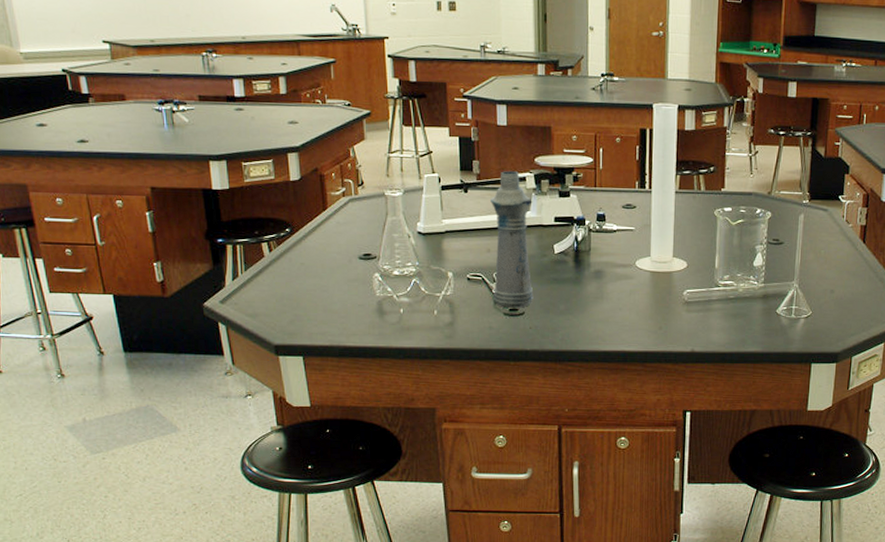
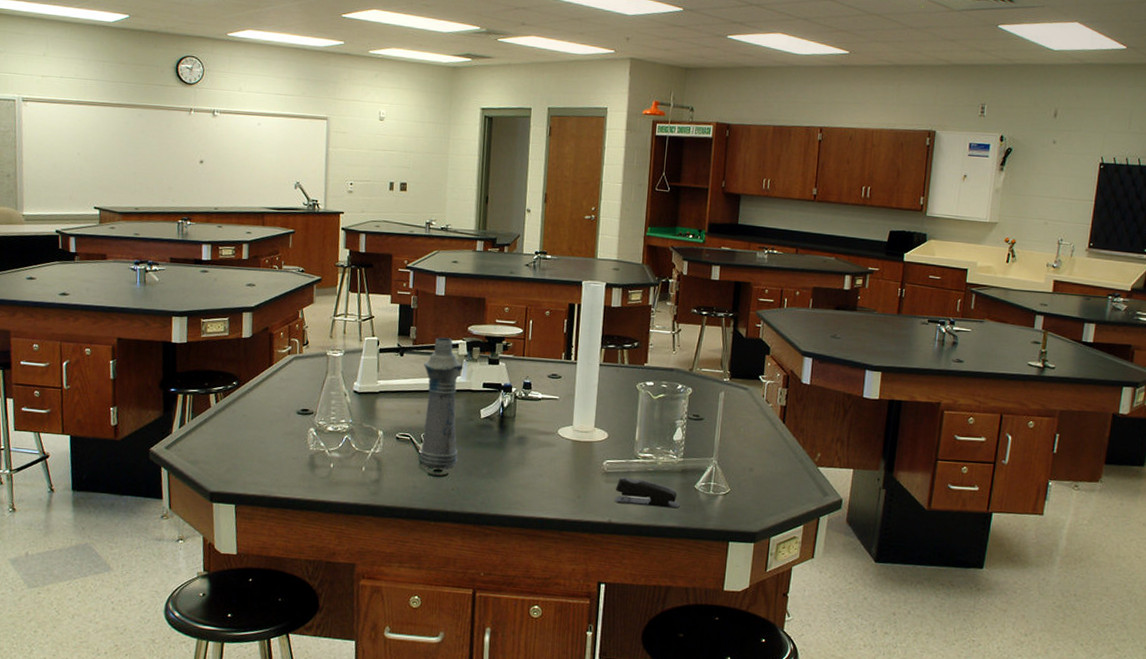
stapler: none [696,306,762,334] -> present [614,477,680,509]

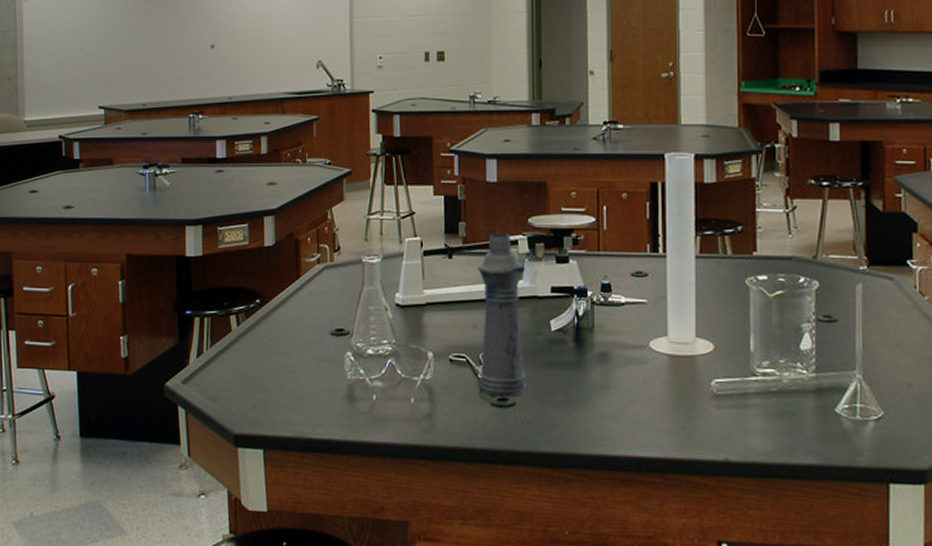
stapler: present [614,477,680,509] -> none [729,401,818,440]

